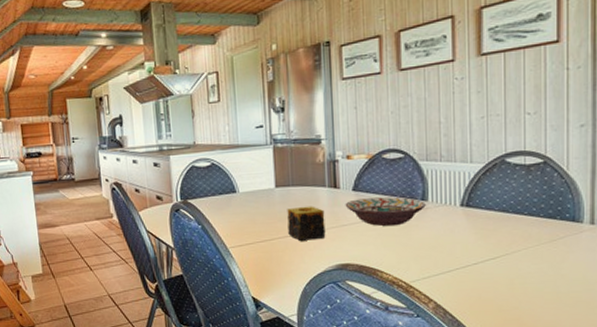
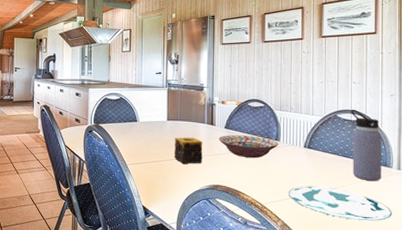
plate: none [441,254,584,294] -> present [288,186,393,221]
water bottle: none [524,149,568,243] -> present [351,109,382,182]

